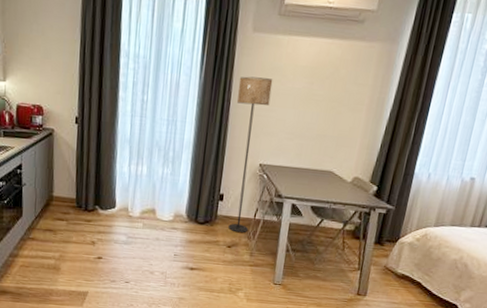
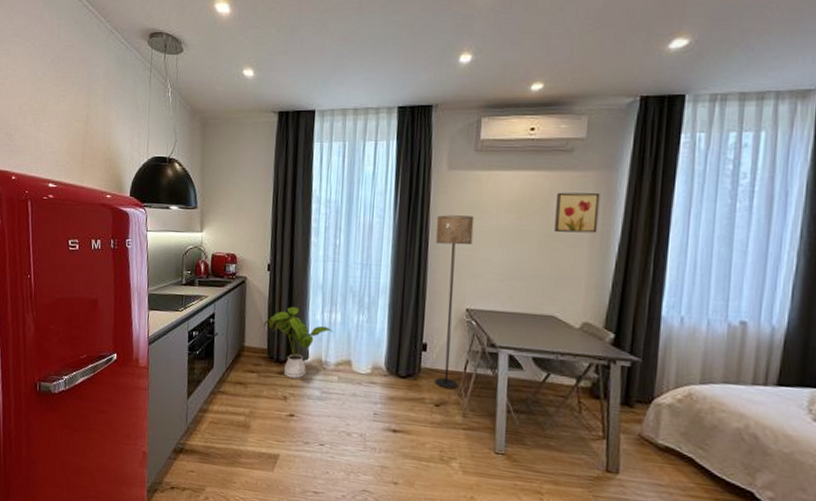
house plant: none [72,158,140,226] -> present [263,306,334,379]
wall art: none [340,60,382,100] -> present [554,192,600,234]

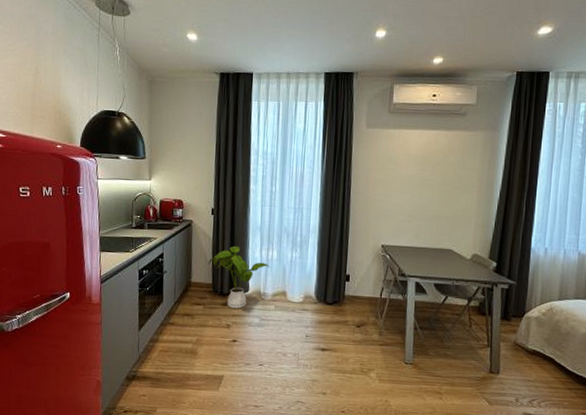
floor lamp: present [435,215,474,389] -> none [356,166,388,313]
wall art: present [554,192,600,234] -> none [451,148,486,182]

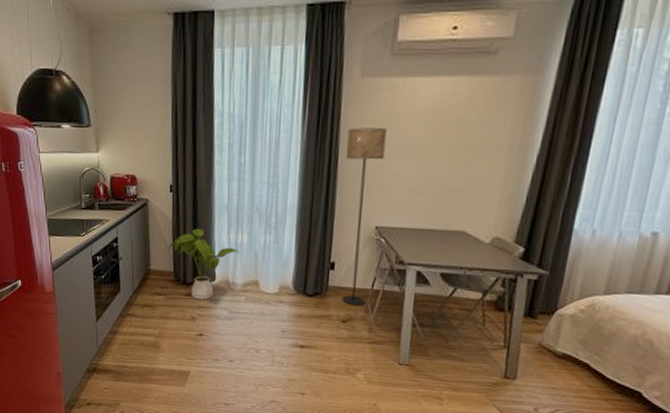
floor lamp: none [356,166,388,313] -> present [342,128,388,306]

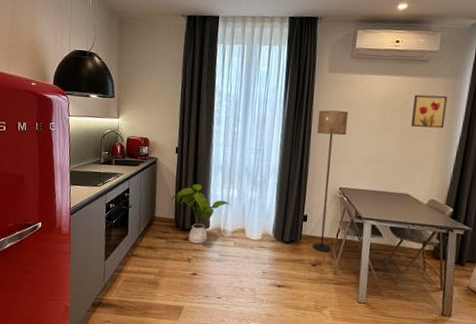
wall art: none [471,100,523,145] -> present [411,94,448,129]

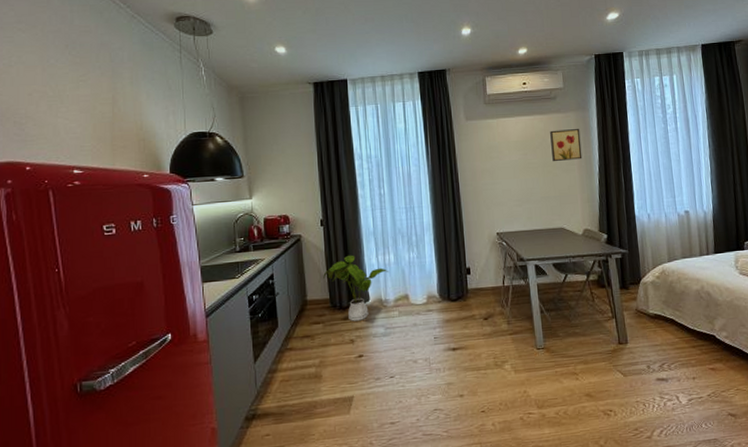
floor lamp: present [312,110,349,252] -> none [462,156,501,303]

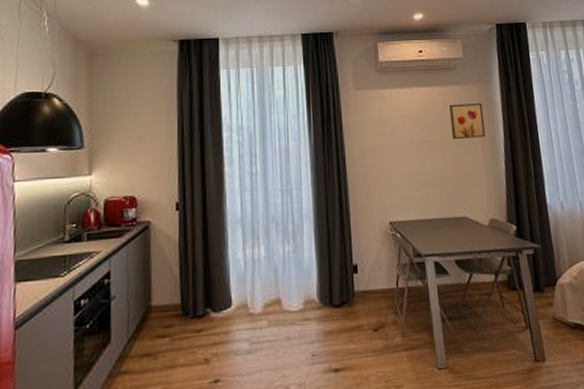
house plant: present [323,254,389,321] -> none [175,247,258,334]

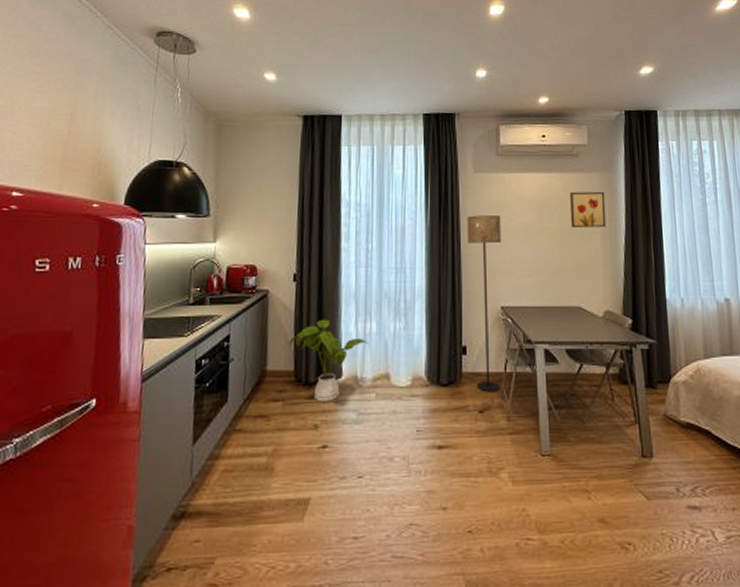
house plant: none [175,247,258,334] -> present [289,319,369,402]
floor lamp: none [350,131,394,310] -> present [466,215,502,392]

